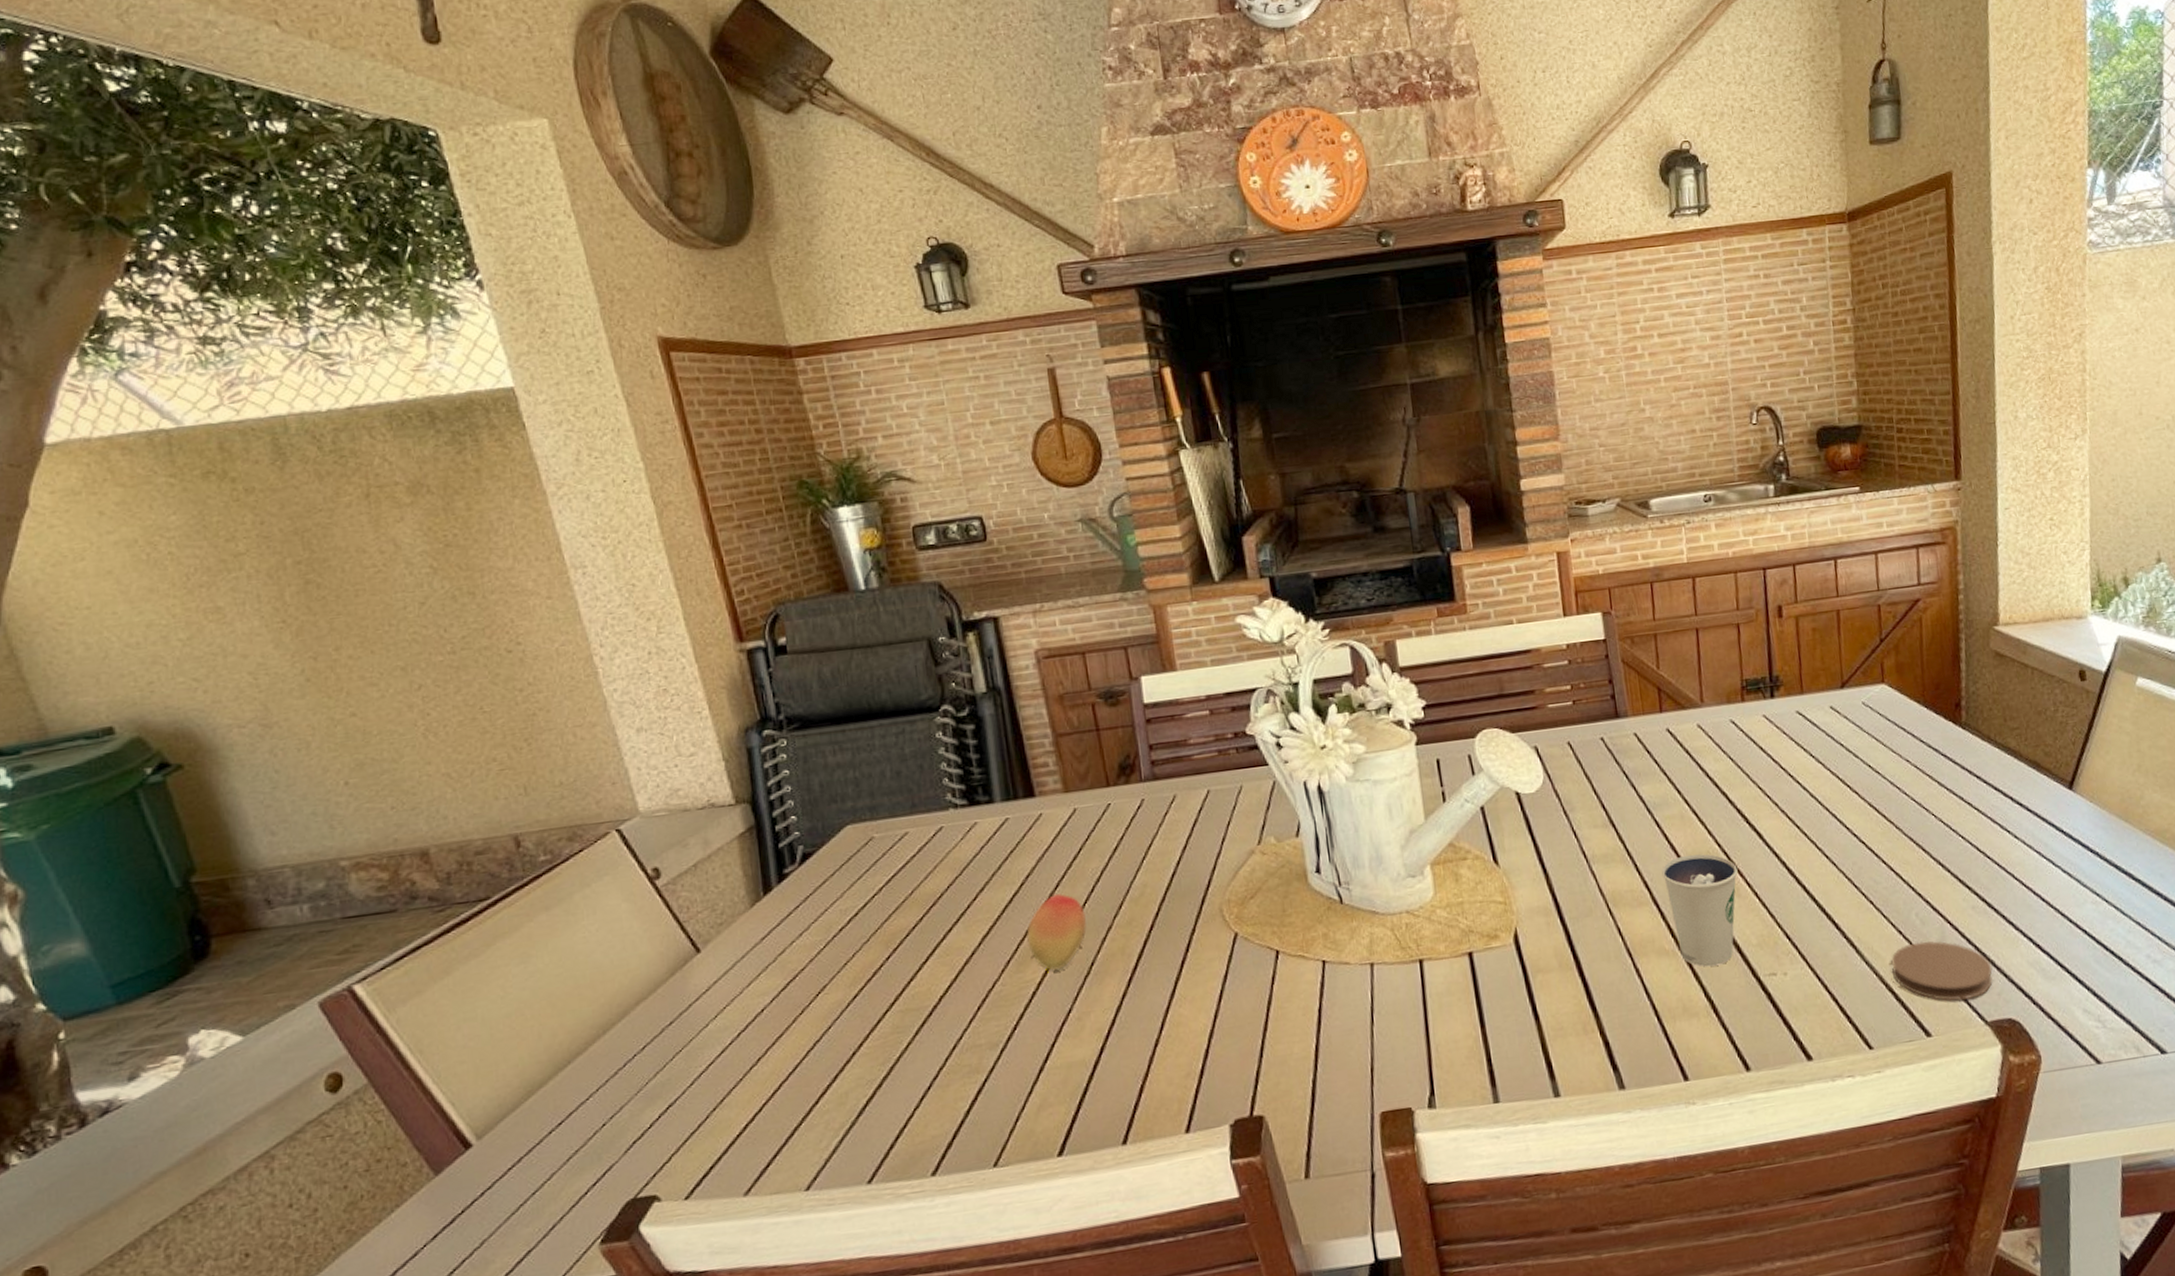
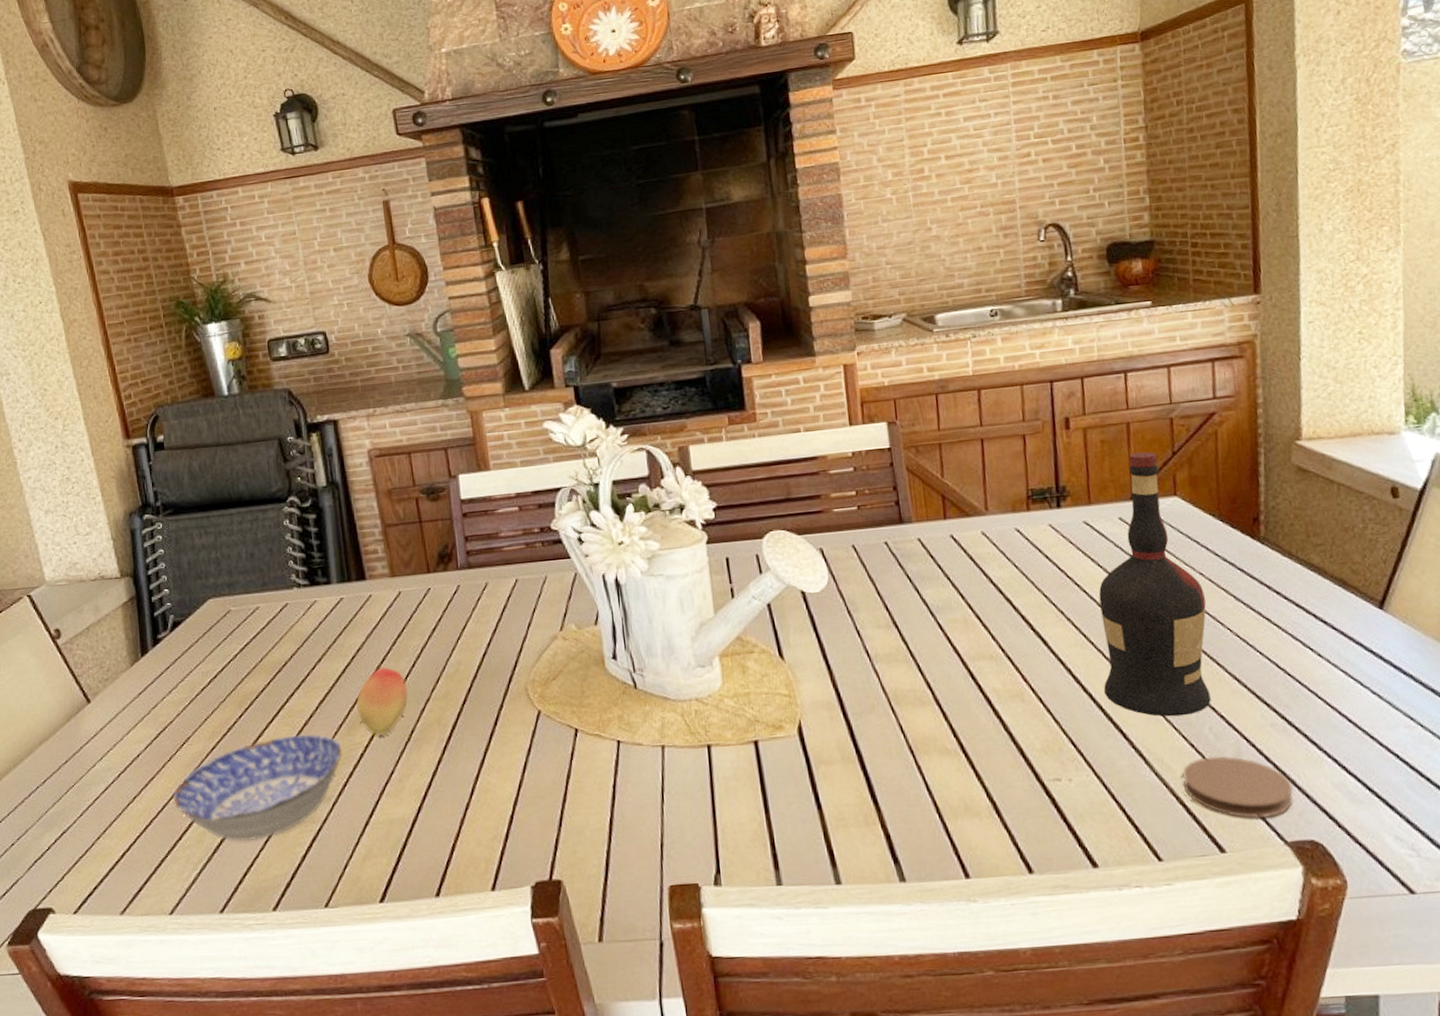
bowl: none [807,972,1011,1102] -> present [173,733,343,842]
dixie cup: present [1661,854,1738,967] -> none [944,657,1022,768]
liquor: none [1811,639,1917,905] -> present [1098,451,1211,717]

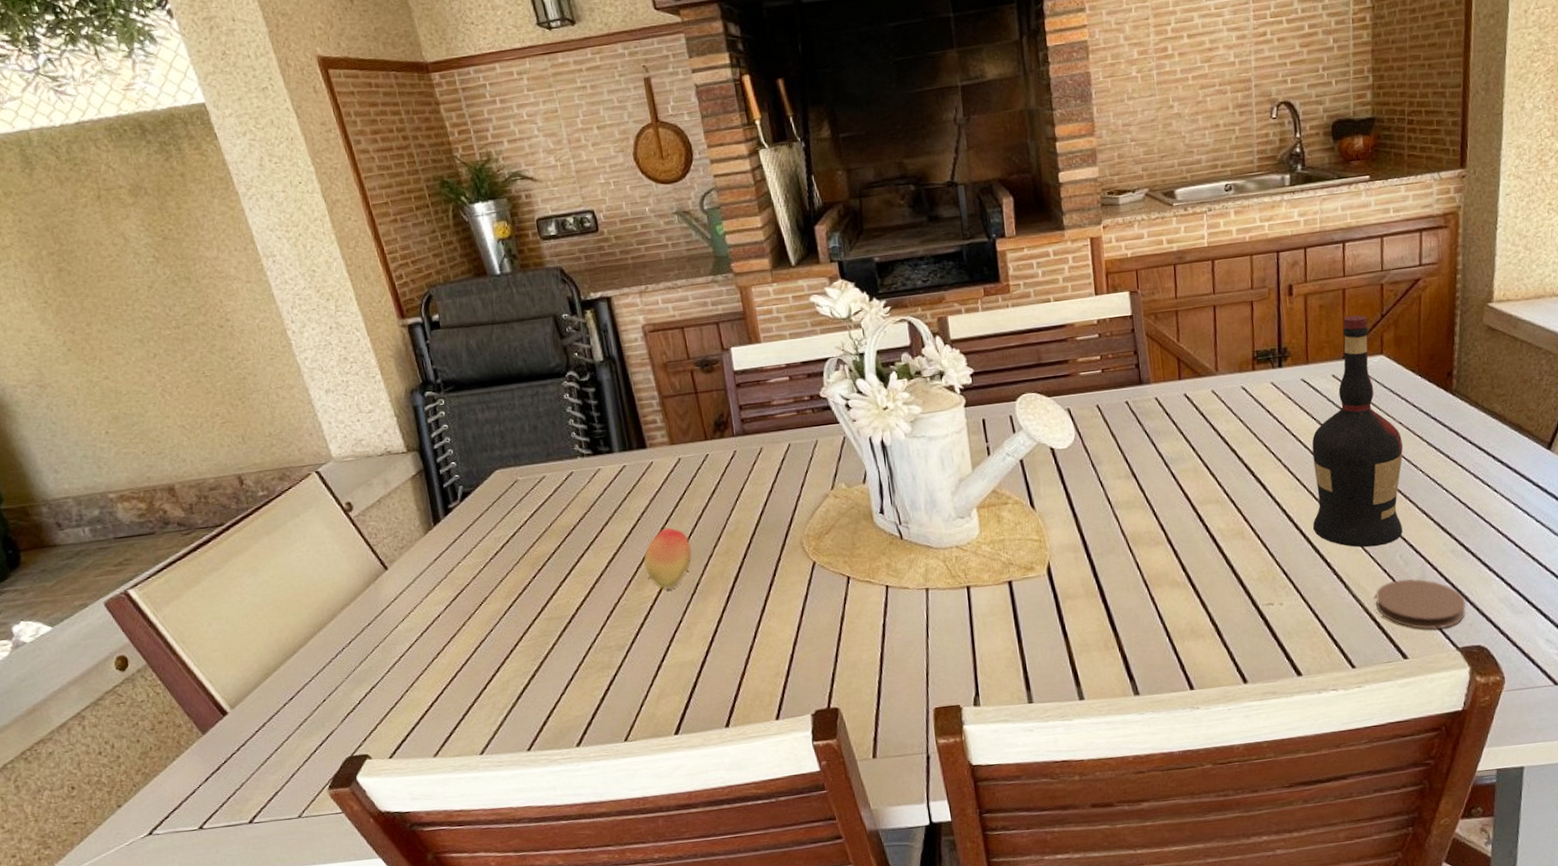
bowl: present [173,733,343,842] -> none [475,589,633,689]

